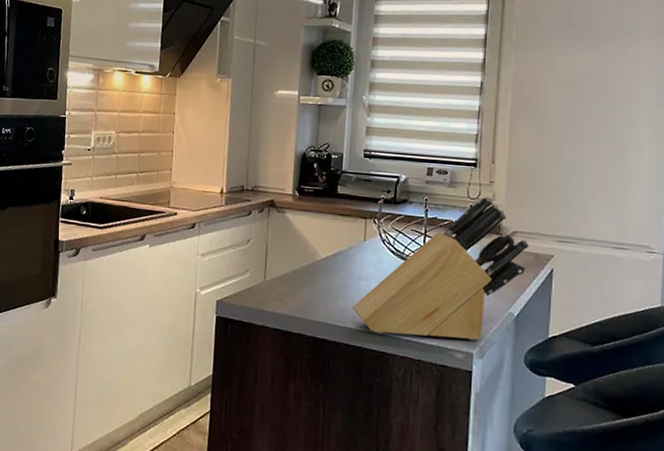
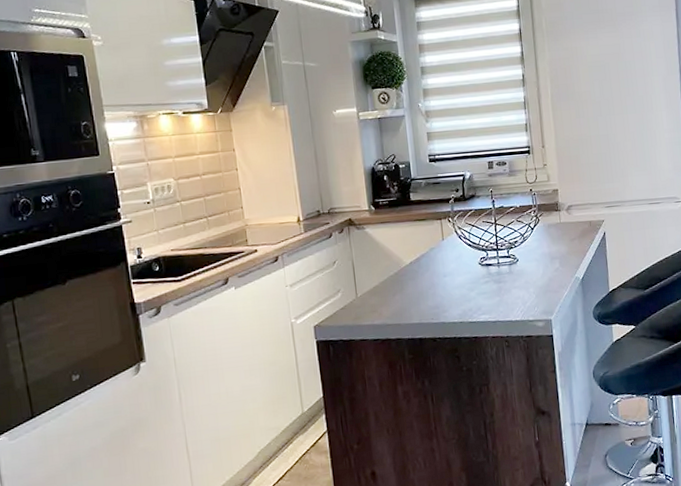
knife block: present [351,196,529,341] -> none [441,178,584,322]

